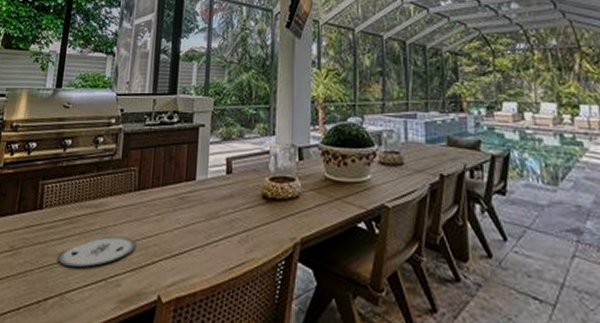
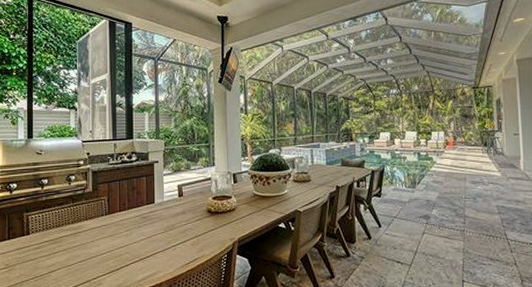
plate: present [57,236,136,267] -> none [47,249,111,274]

